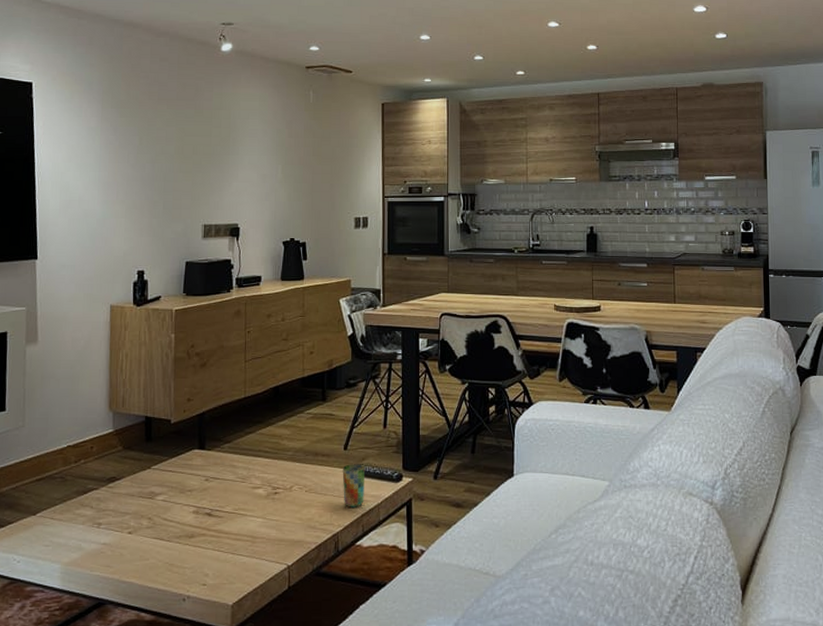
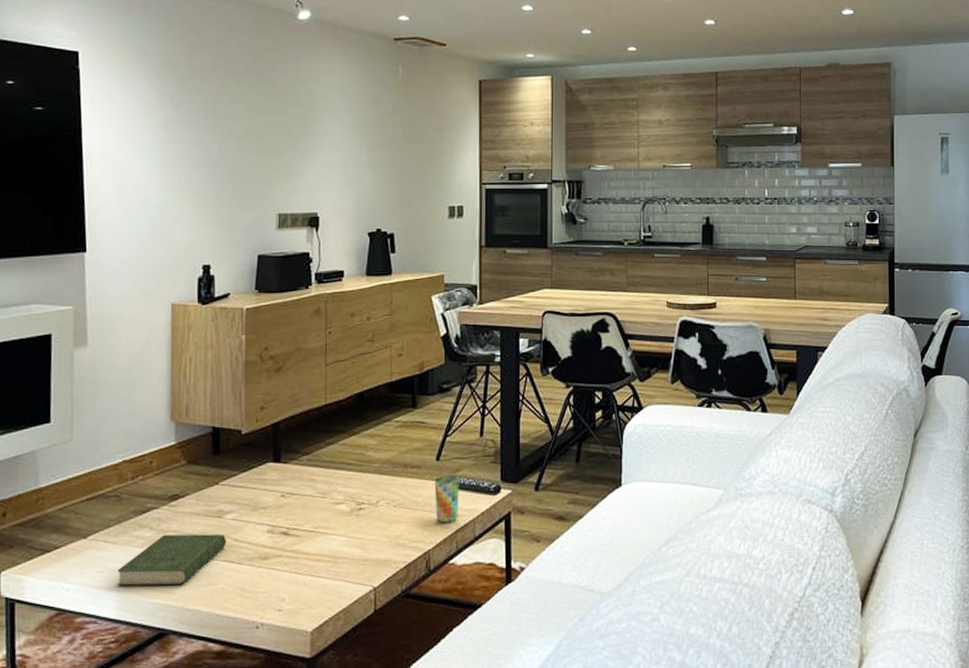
book: none [62,513,157,560] -> present [117,533,226,586]

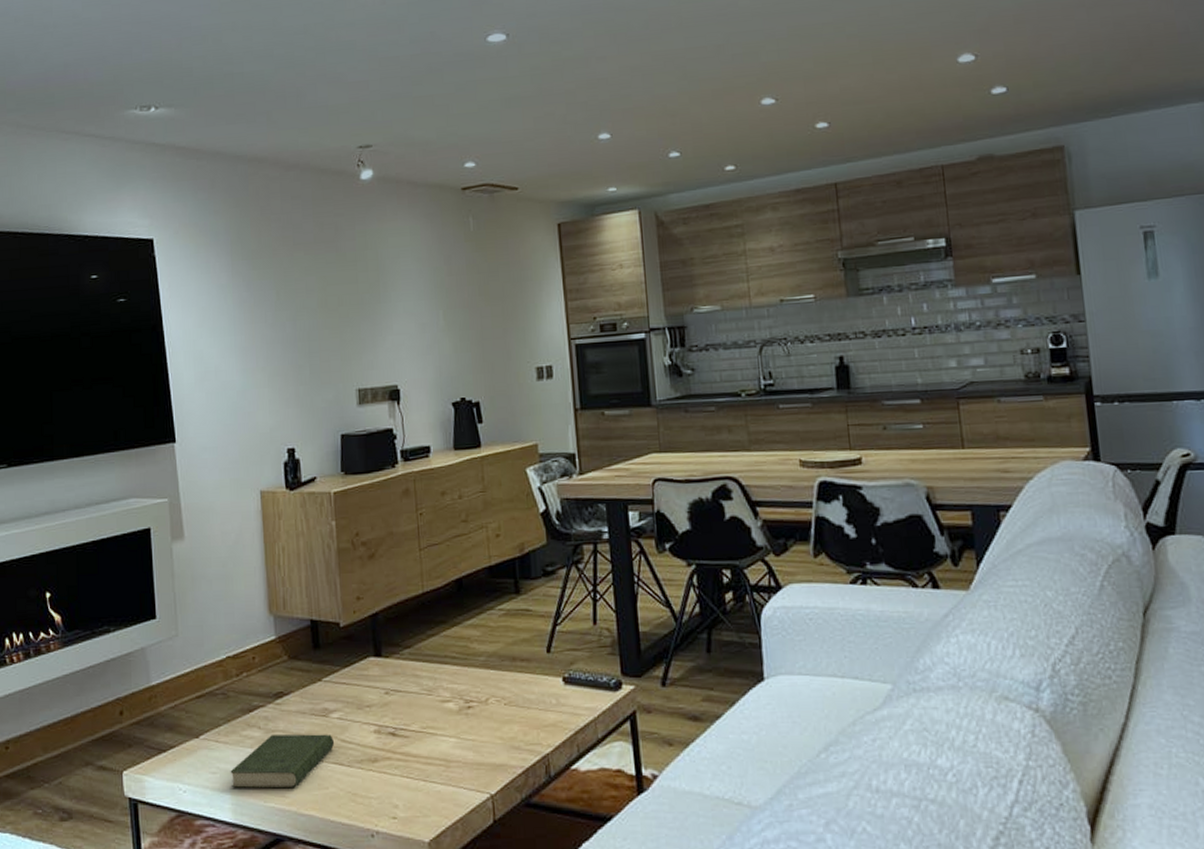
cup: present [434,476,460,523] -> none [547,669,577,723]

